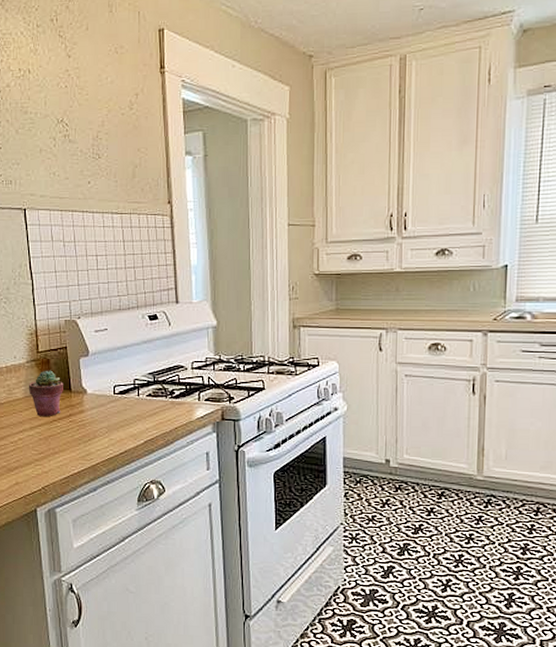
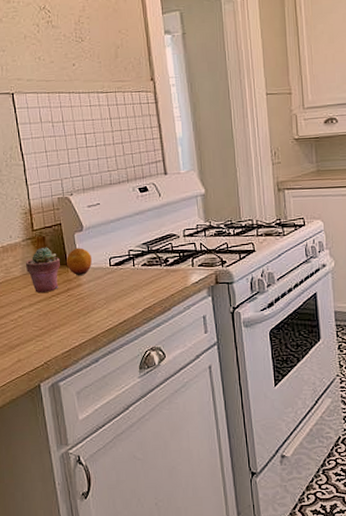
fruit: none [69,373,97,401] -> present [66,247,93,275]

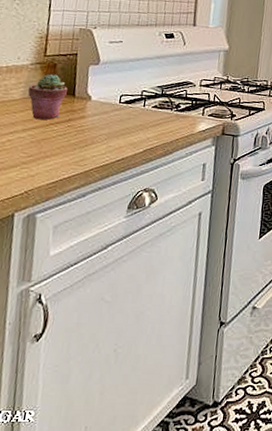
fruit: present [66,247,93,275] -> none [73,80,103,108]

